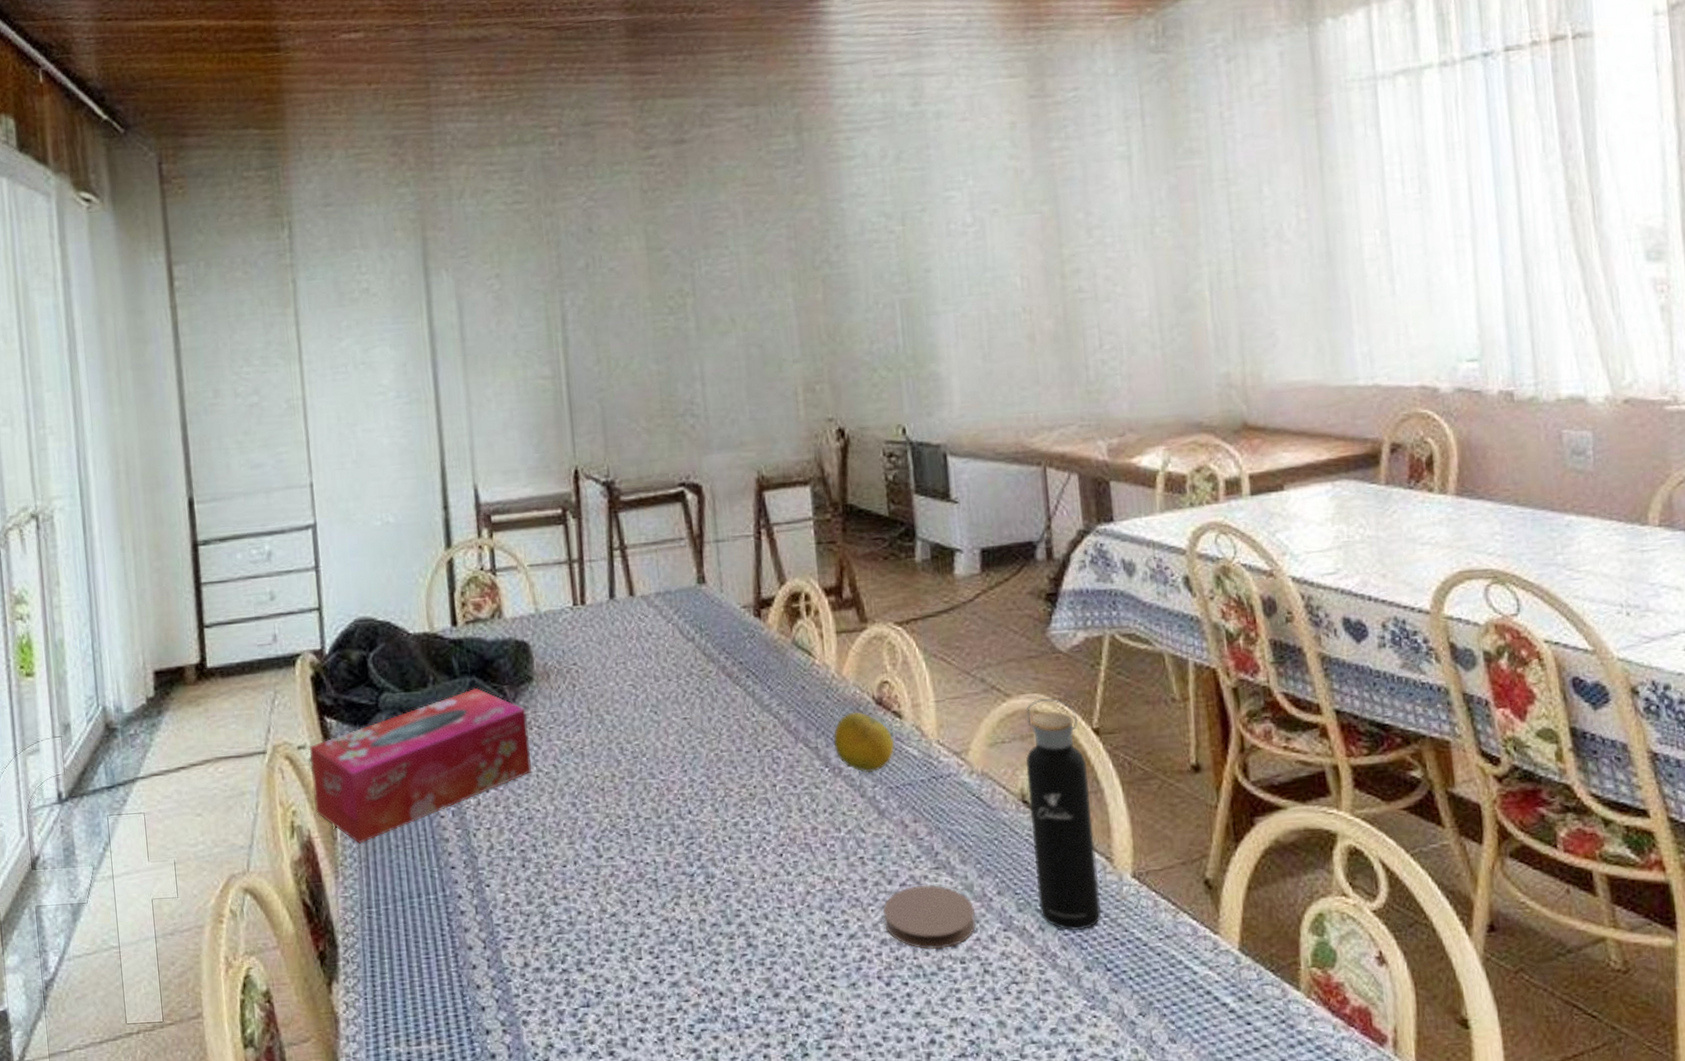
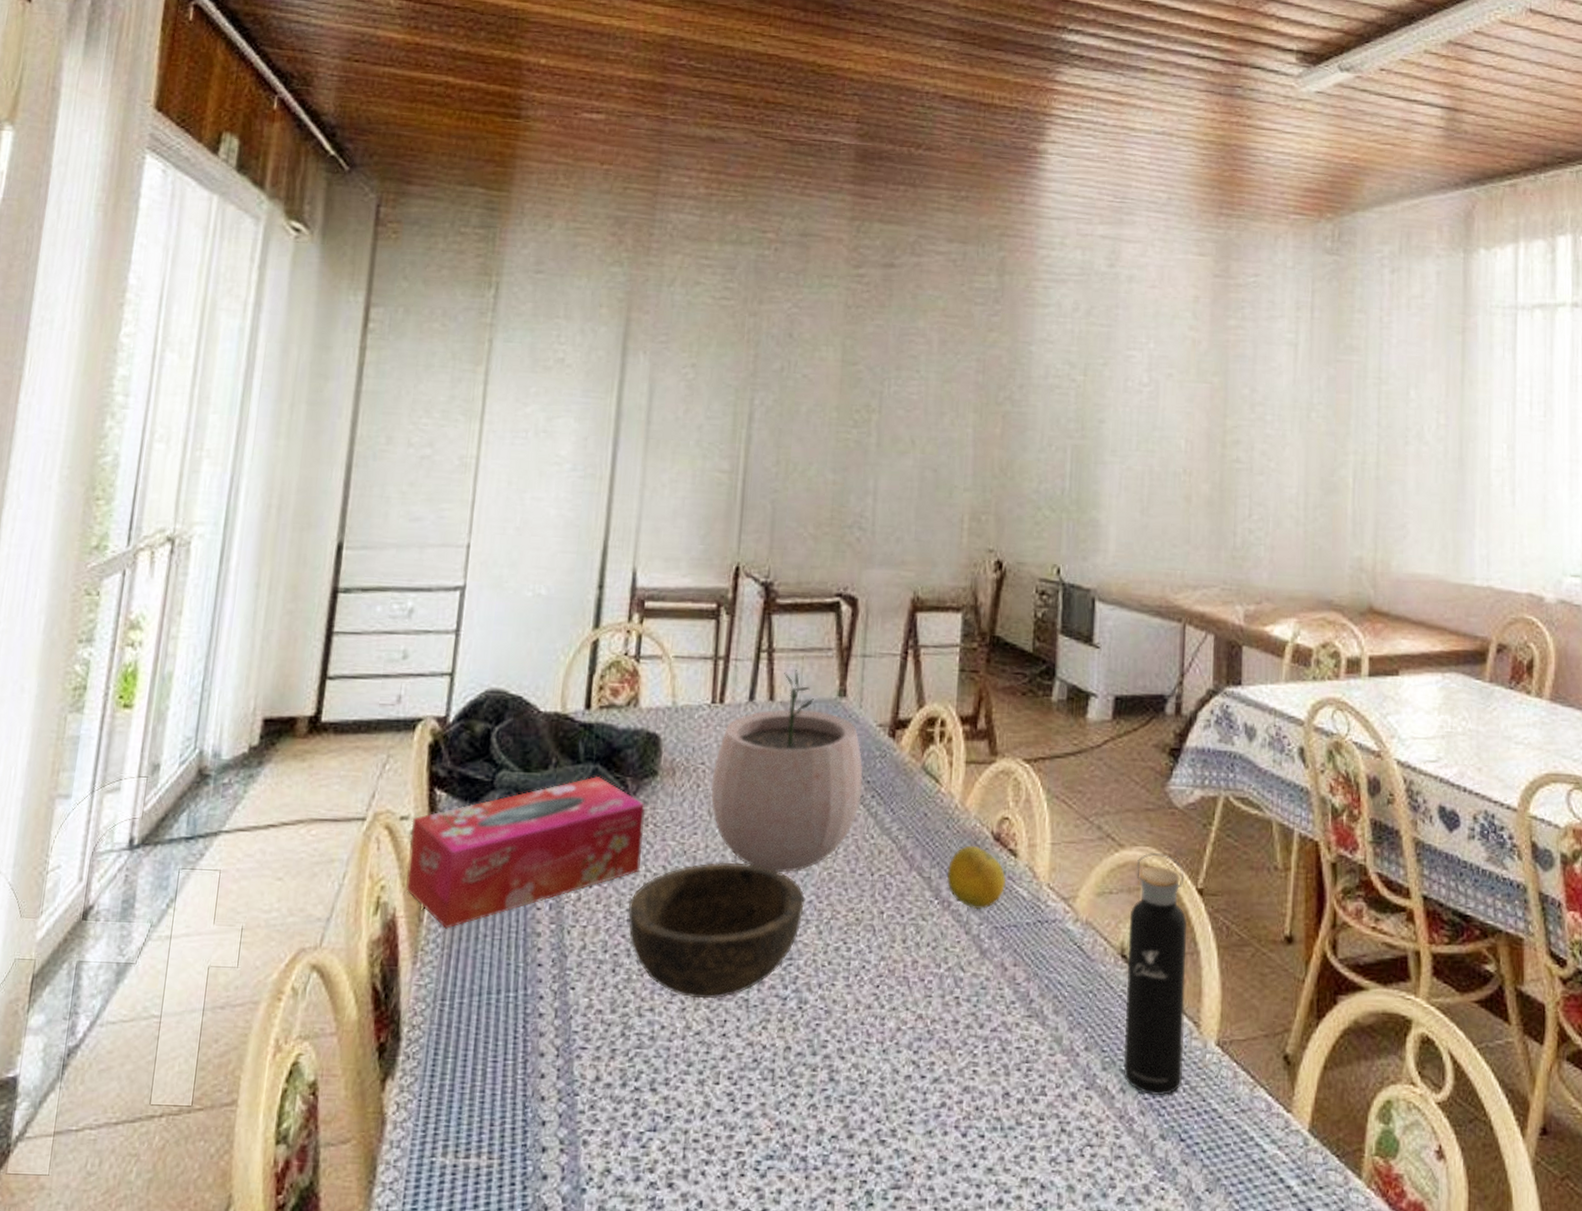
bowl: none [526,754,697,883] -> present [627,862,805,999]
plant pot: none [586,563,737,758] -> present [710,670,863,872]
coaster: present [882,884,976,950] -> none [969,1032,1061,1103]

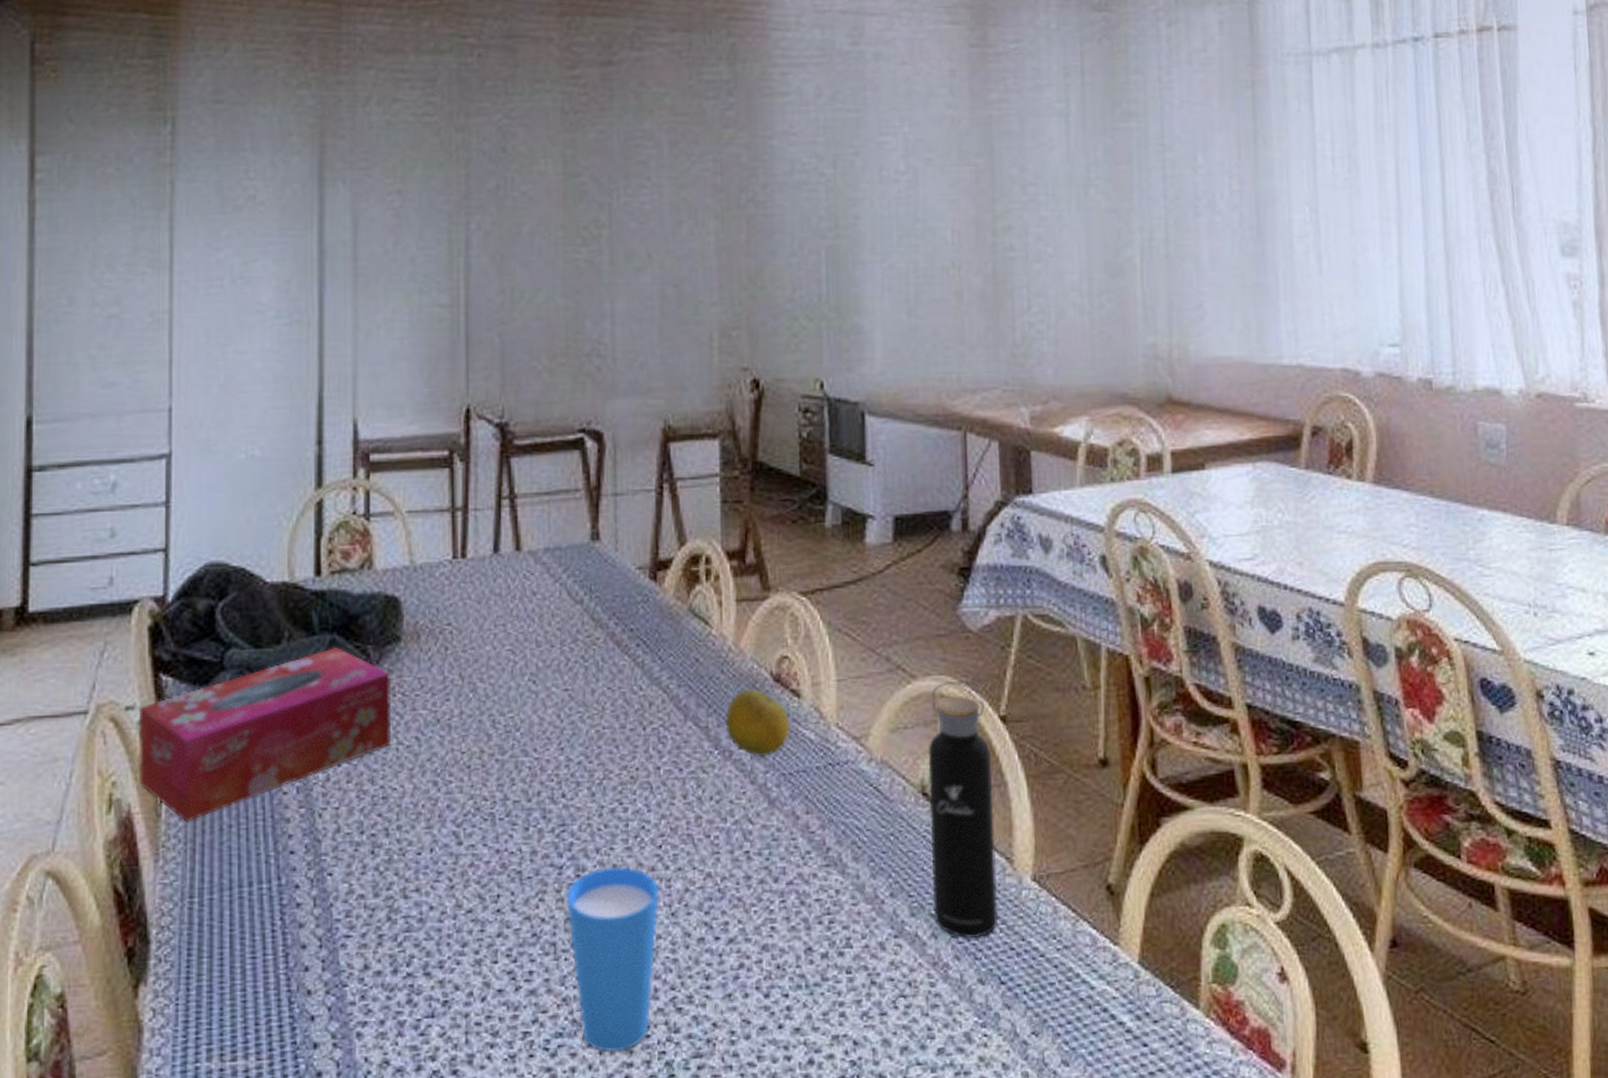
bowl: present [627,862,805,999] -> none [382,728,573,875]
plant pot: present [710,670,863,872] -> none [460,515,626,734]
cup: none [787,1002,874,1178] -> present [566,867,660,1053]

